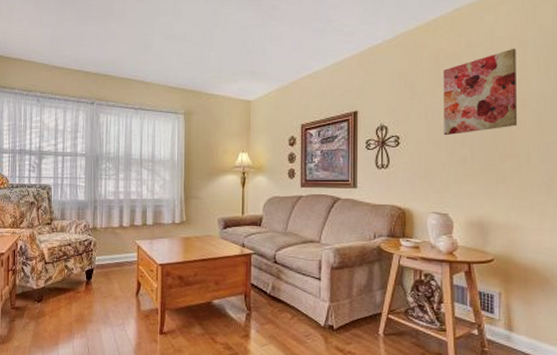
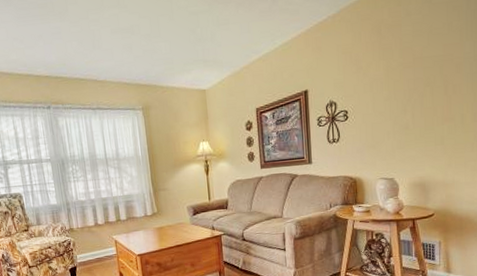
wall art: present [443,48,517,136] -> none [384,13,452,106]

